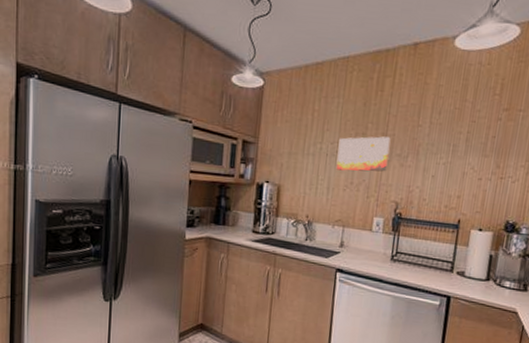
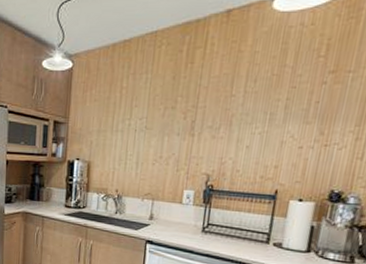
wall art: present [336,136,391,172] -> none [145,109,202,146]

